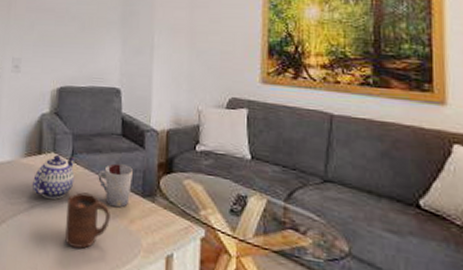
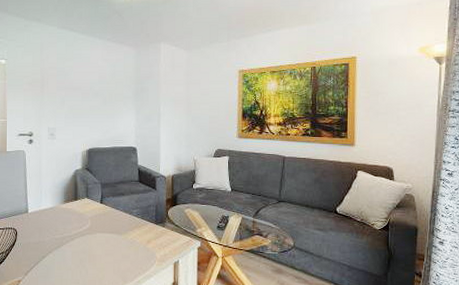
teapot: present [32,155,76,199] -> none [72,200,104,232]
cup: present [65,192,110,249] -> none [100,225,133,265]
cup: present [98,163,134,208] -> none [122,202,149,233]

